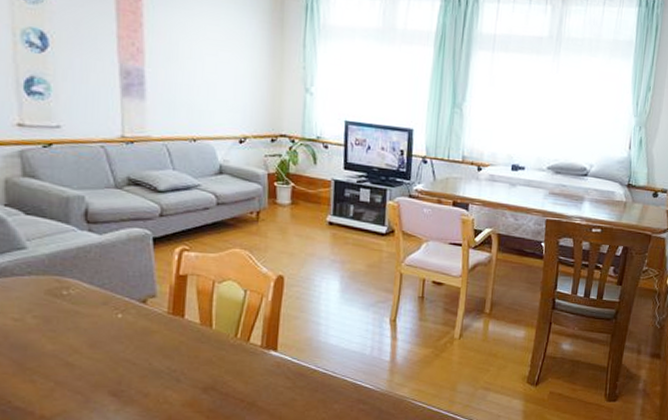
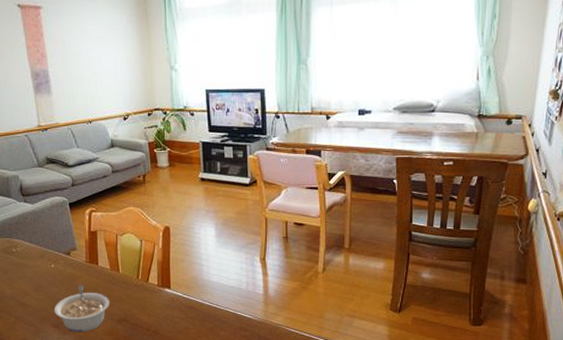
legume: none [114,342,195,404] -> present [54,285,110,333]

